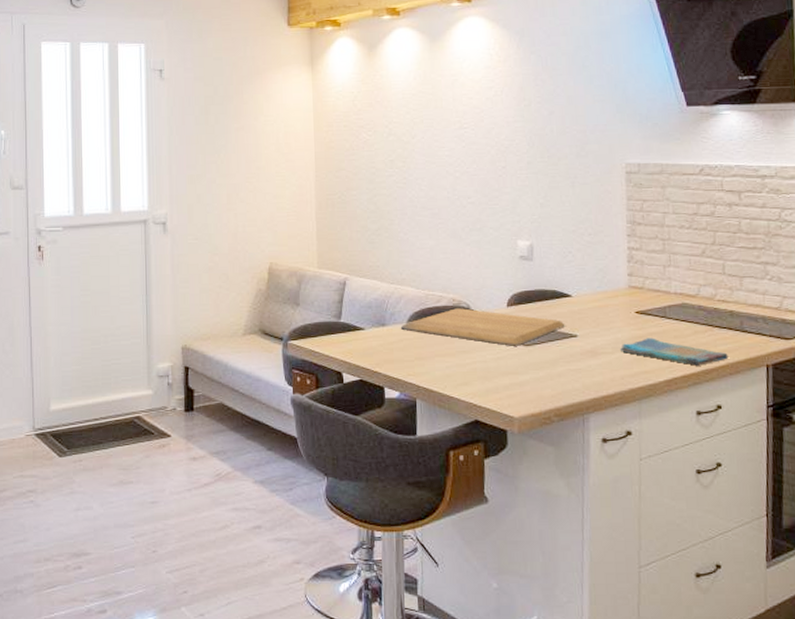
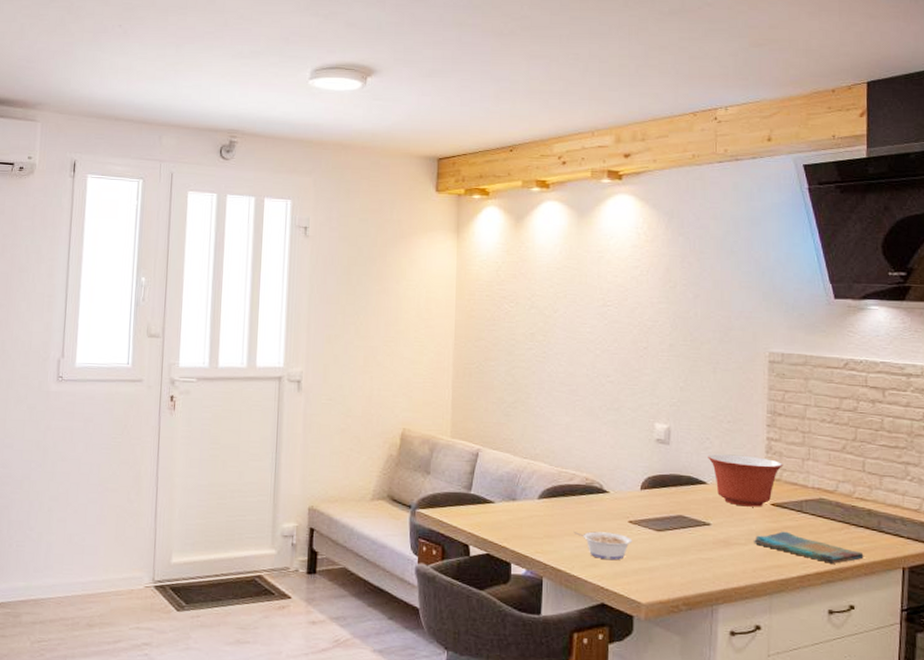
chopping board: present [400,308,565,346] -> none [531,488,699,531]
legume: none [444,350,502,378] -> present [573,531,633,560]
mixing bowl: none [571,266,646,316] -> present [708,454,784,507]

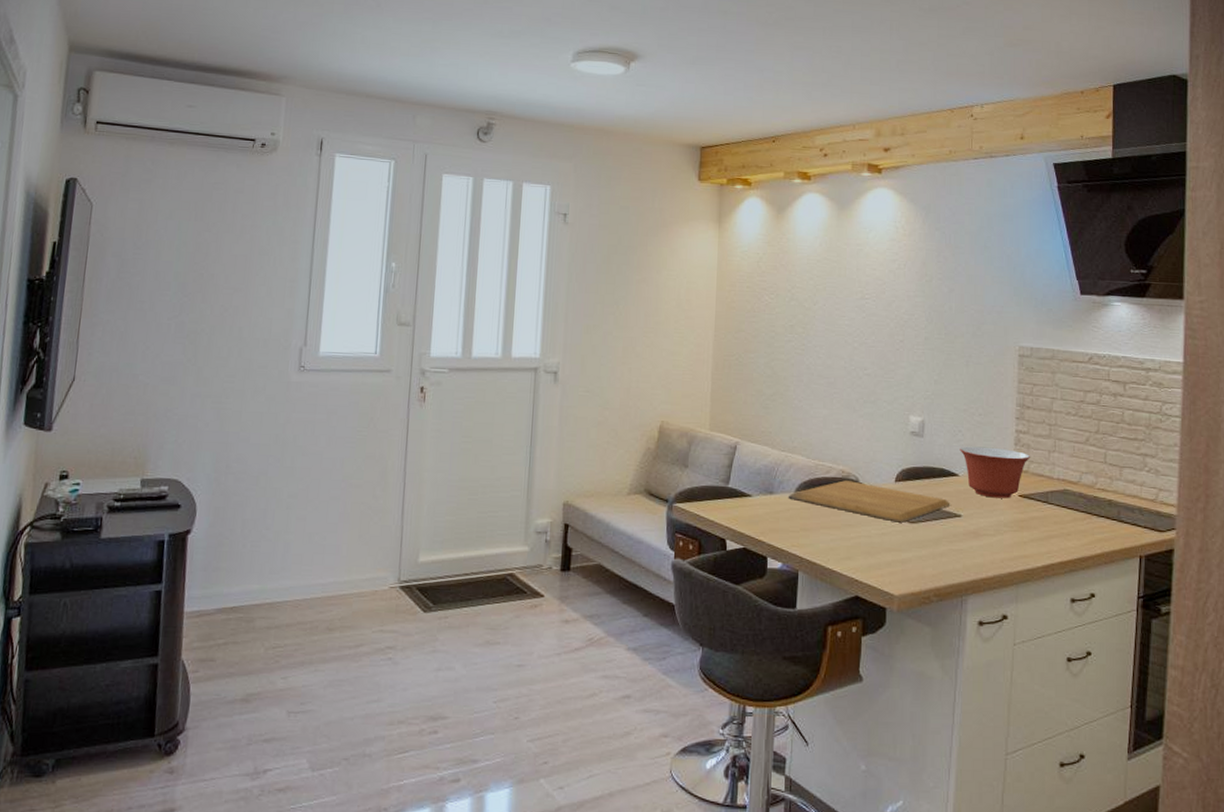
chopping board: none [531,488,699,531] -> present [788,480,951,523]
legume: present [573,531,633,560] -> none [829,524,887,553]
dish towel: present [753,531,864,564] -> none [1001,522,1104,553]

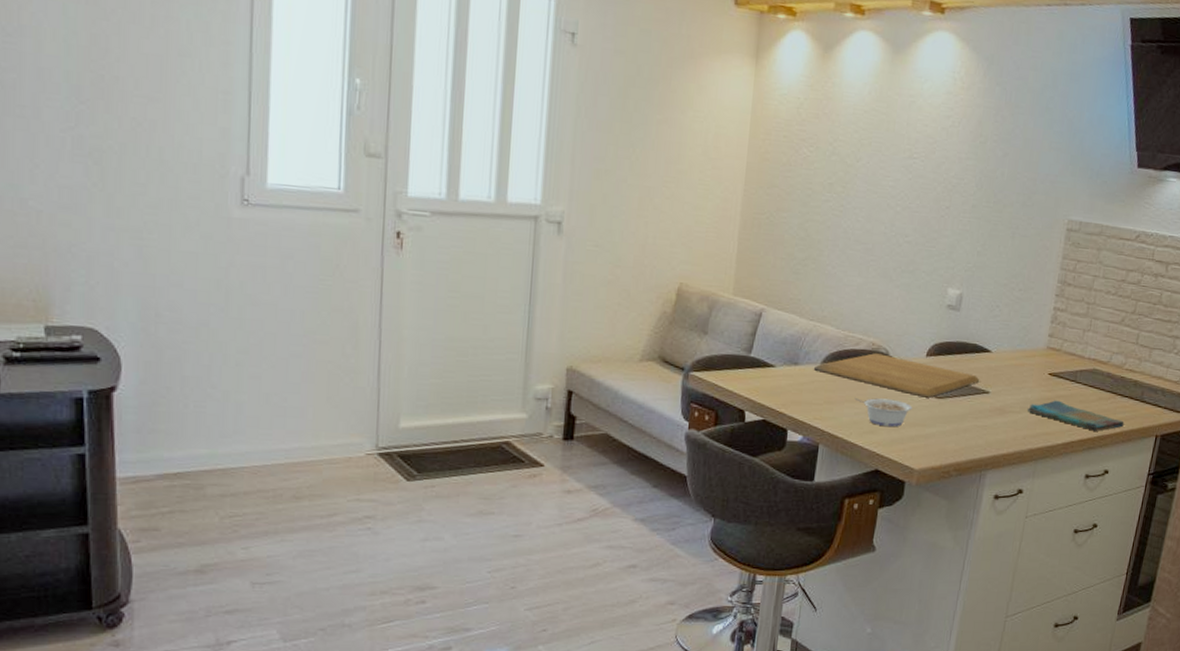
legume: none [829,524,887,553] -> present [854,398,913,427]
mixing bowl: present [960,446,1031,499] -> none [995,322,1066,377]
dish towel: none [1001,522,1104,553] -> present [1027,400,1125,431]

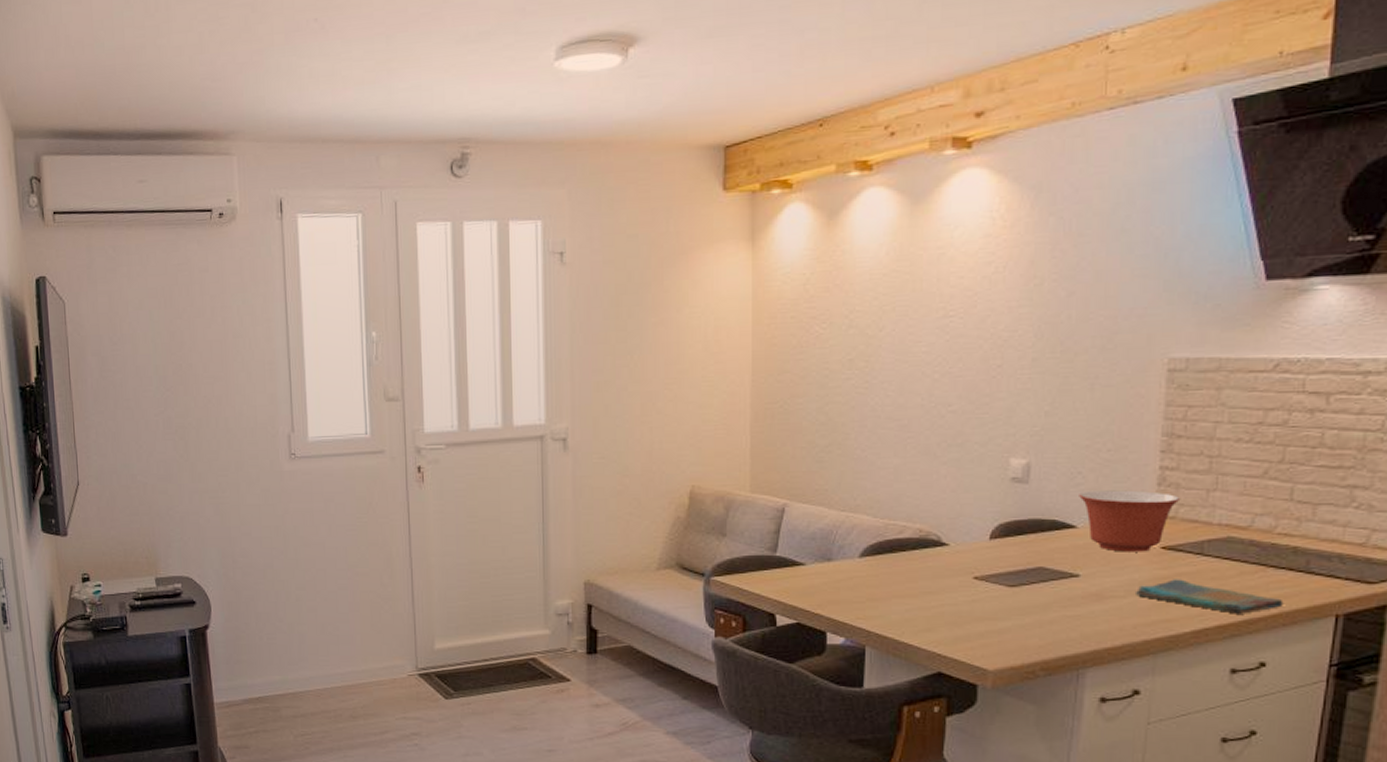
chopping board: present [813,353,980,398] -> none [850,541,1065,587]
legume: present [854,398,913,427] -> none [903,591,978,623]
mixing bowl: none [995,322,1066,377] -> present [1079,490,1181,552]

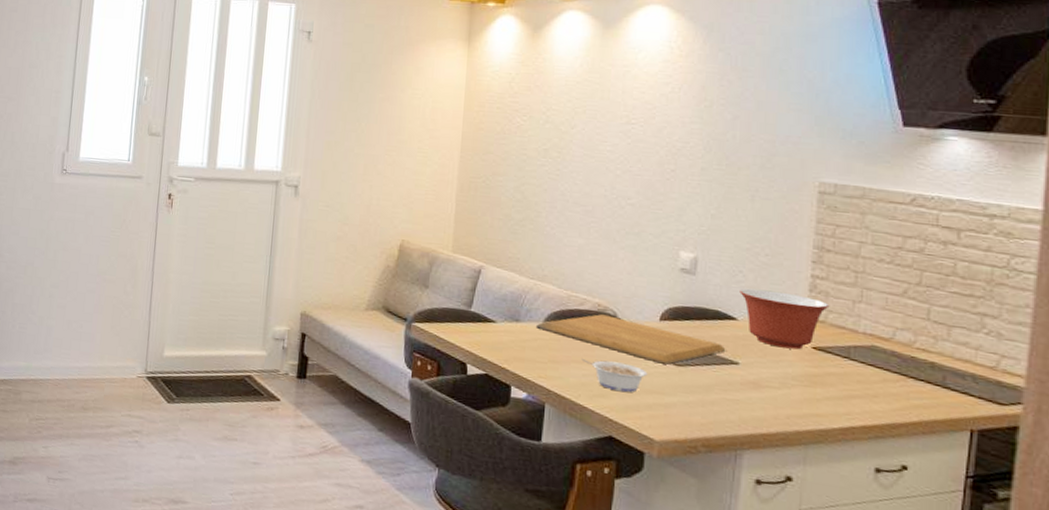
chopping board: none [850,541,1065,587] -> present [535,314,726,365]
legume: none [903,591,978,623] -> present [581,359,648,392]
dish towel: present [1134,579,1284,614] -> none [788,377,923,418]

